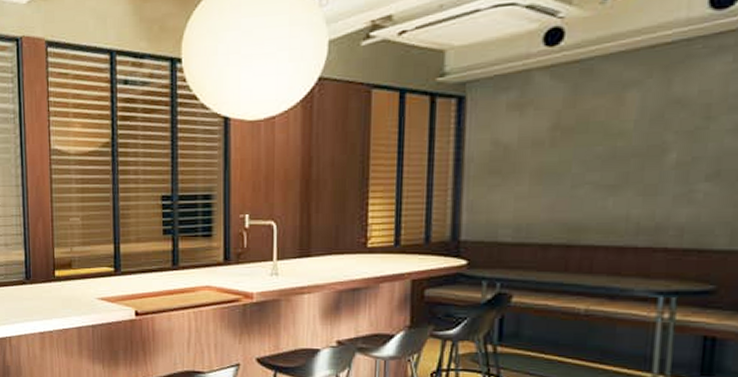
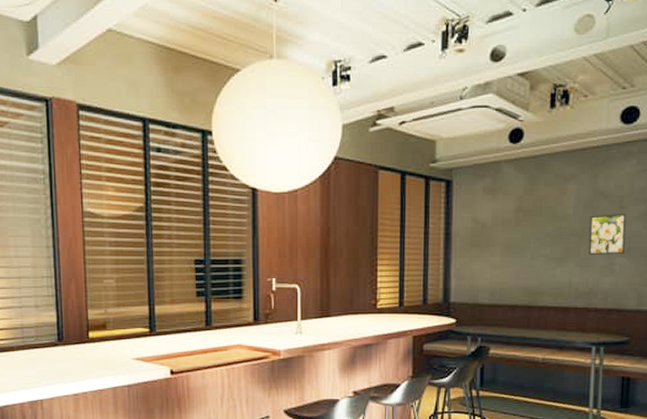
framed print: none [655,126,716,180] -> present [588,214,627,255]

